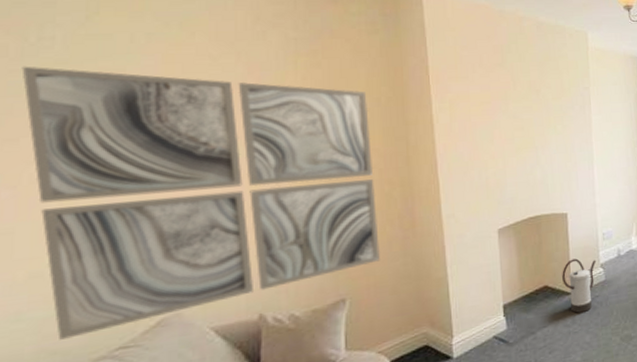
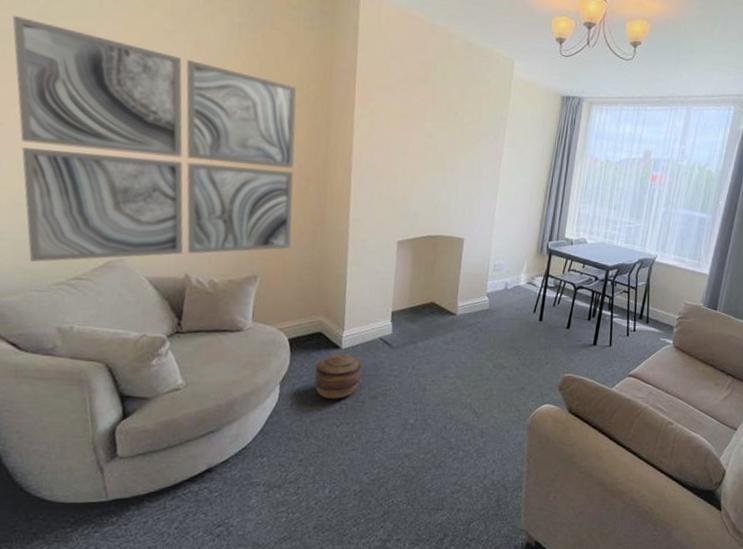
watering can: present [562,258,596,313] -> none [449,283,484,334]

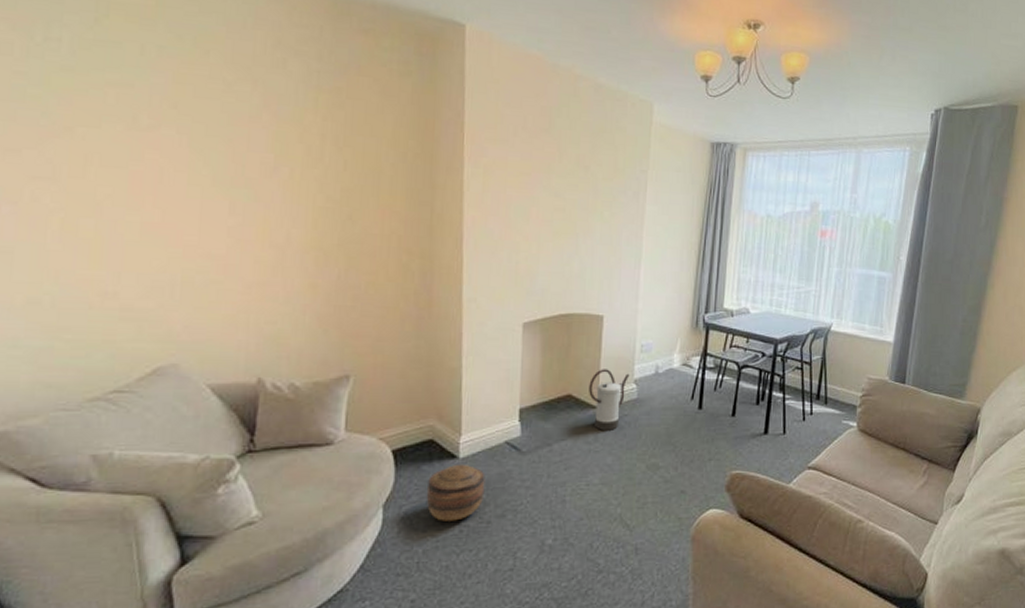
wall art: present [12,15,297,262] -> none [26,68,393,373]
watering can: none [449,283,484,334] -> present [589,369,630,430]

